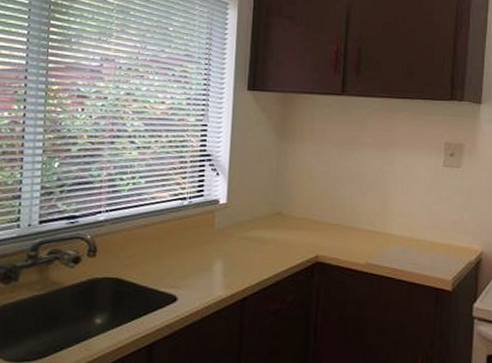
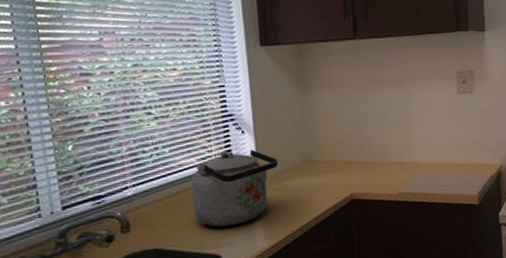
kettle: none [158,190,248,267] -> present [191,149,279,227]

